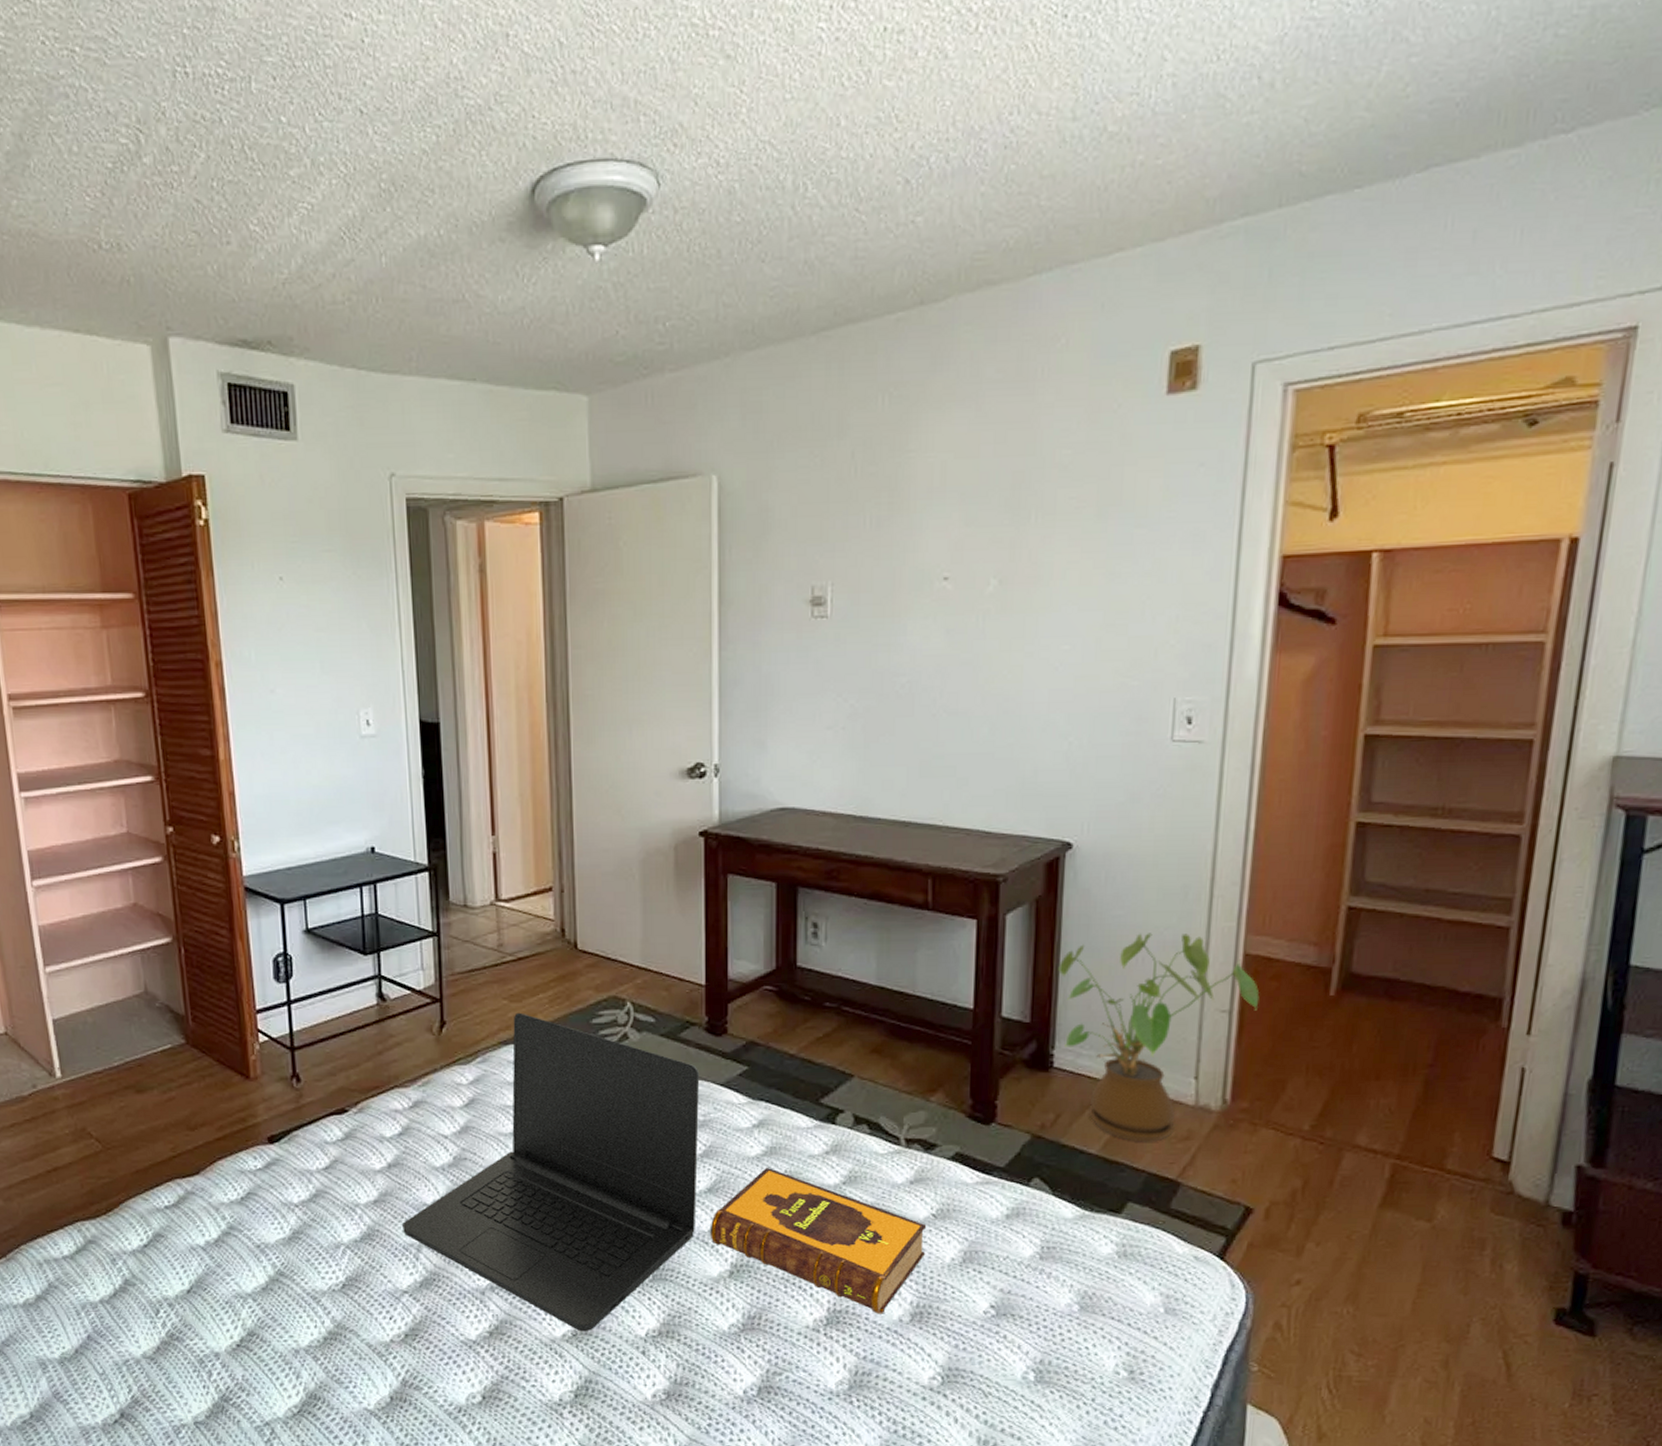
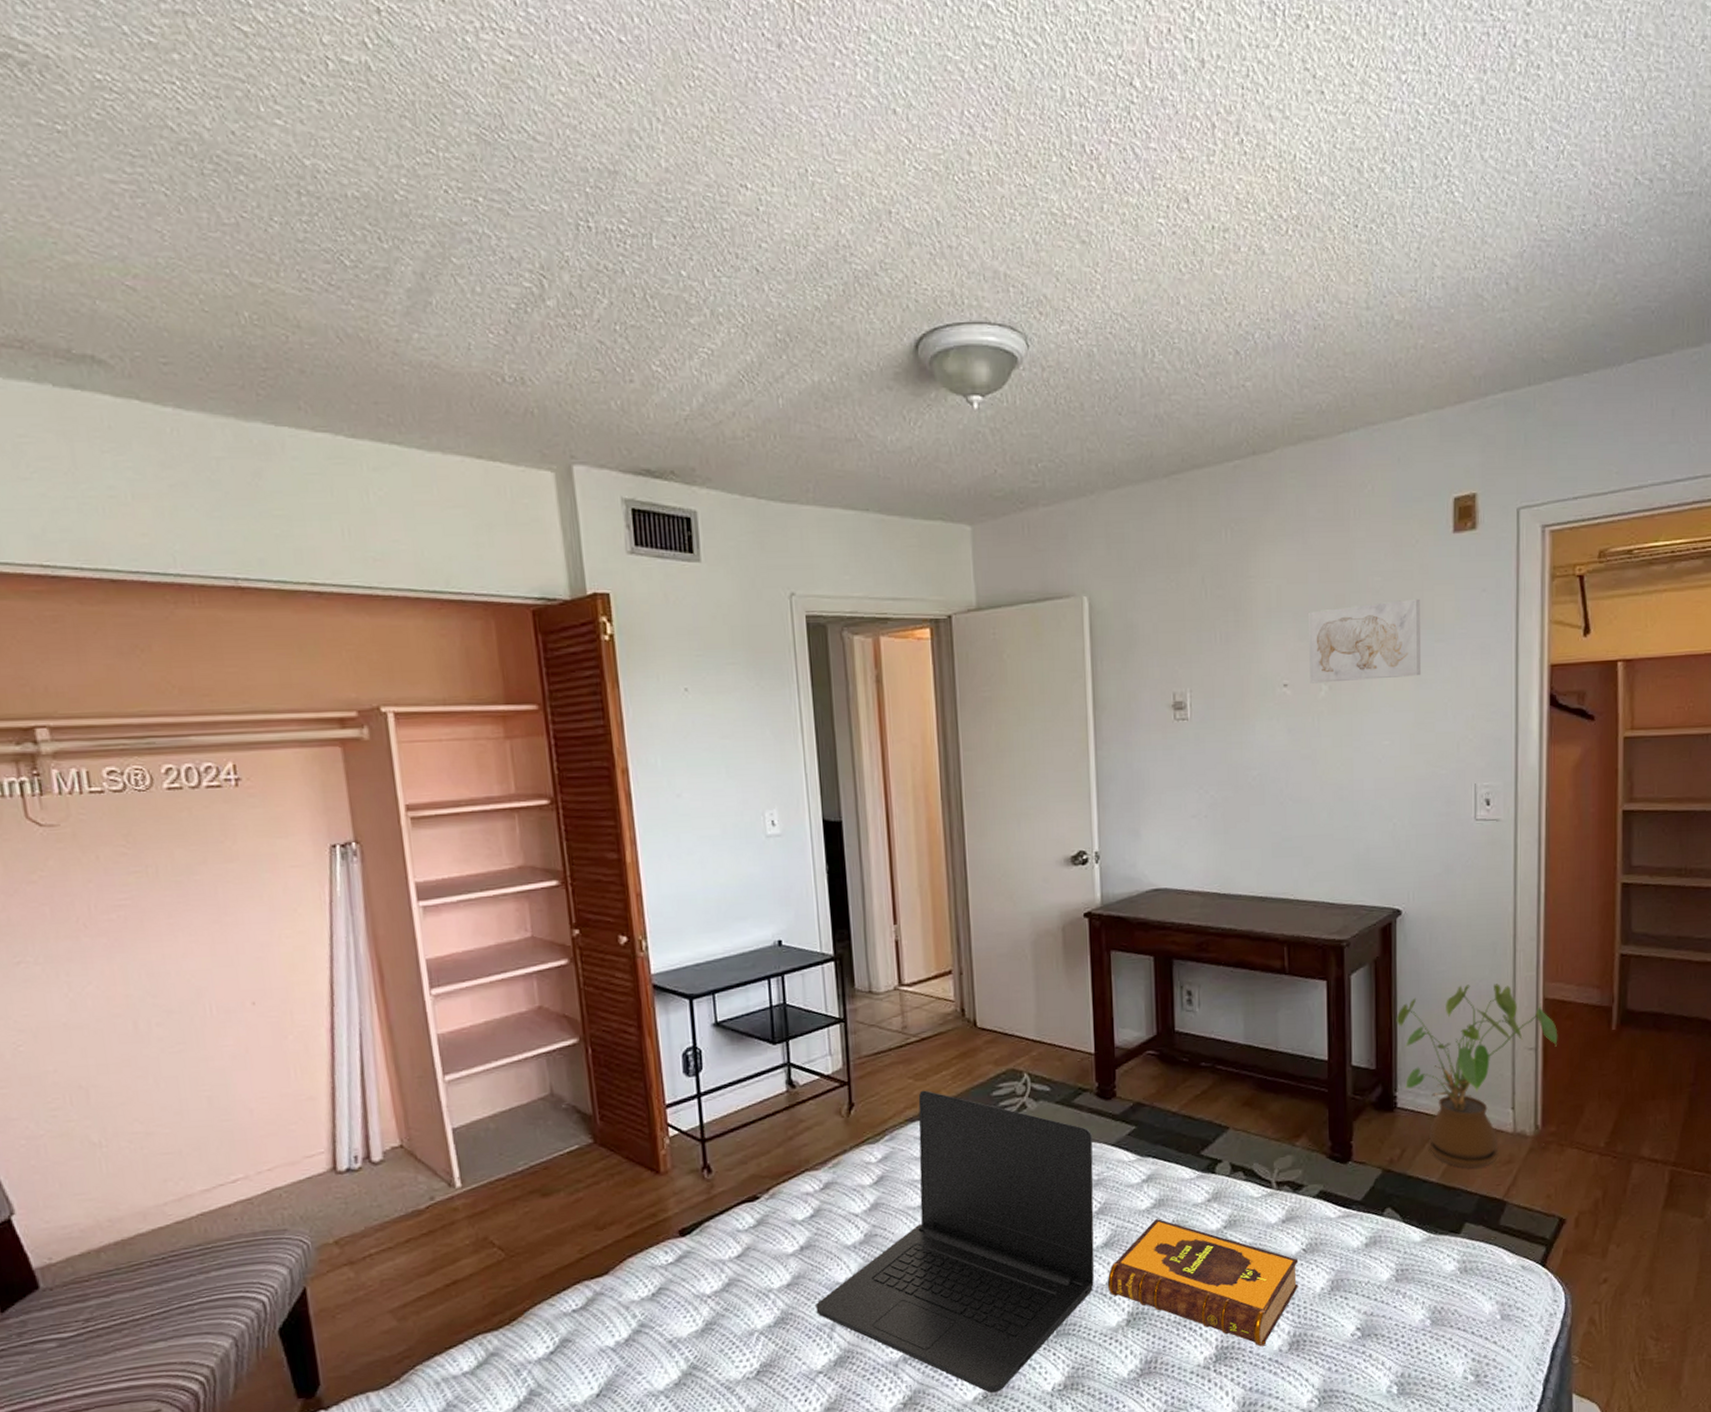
wall art: none [976,475,1119,577] -> present [1309,598,1421,683]

